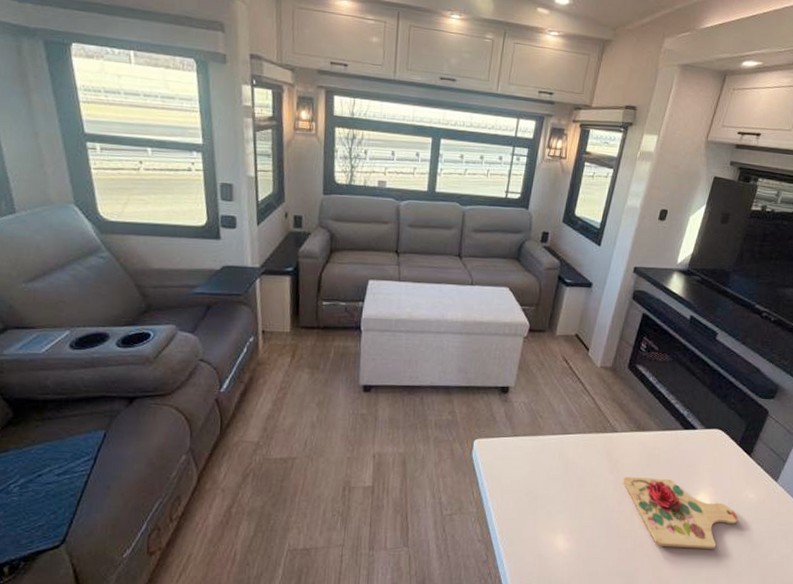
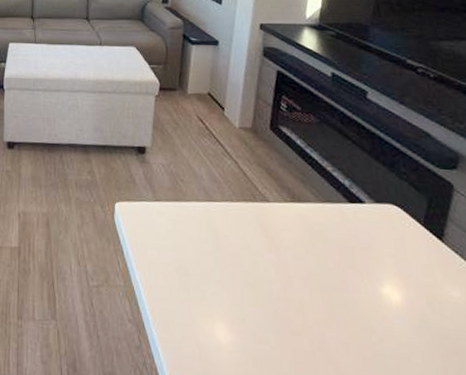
cutting board: present [623,476,738,549] -> none [284,256,445,364]

